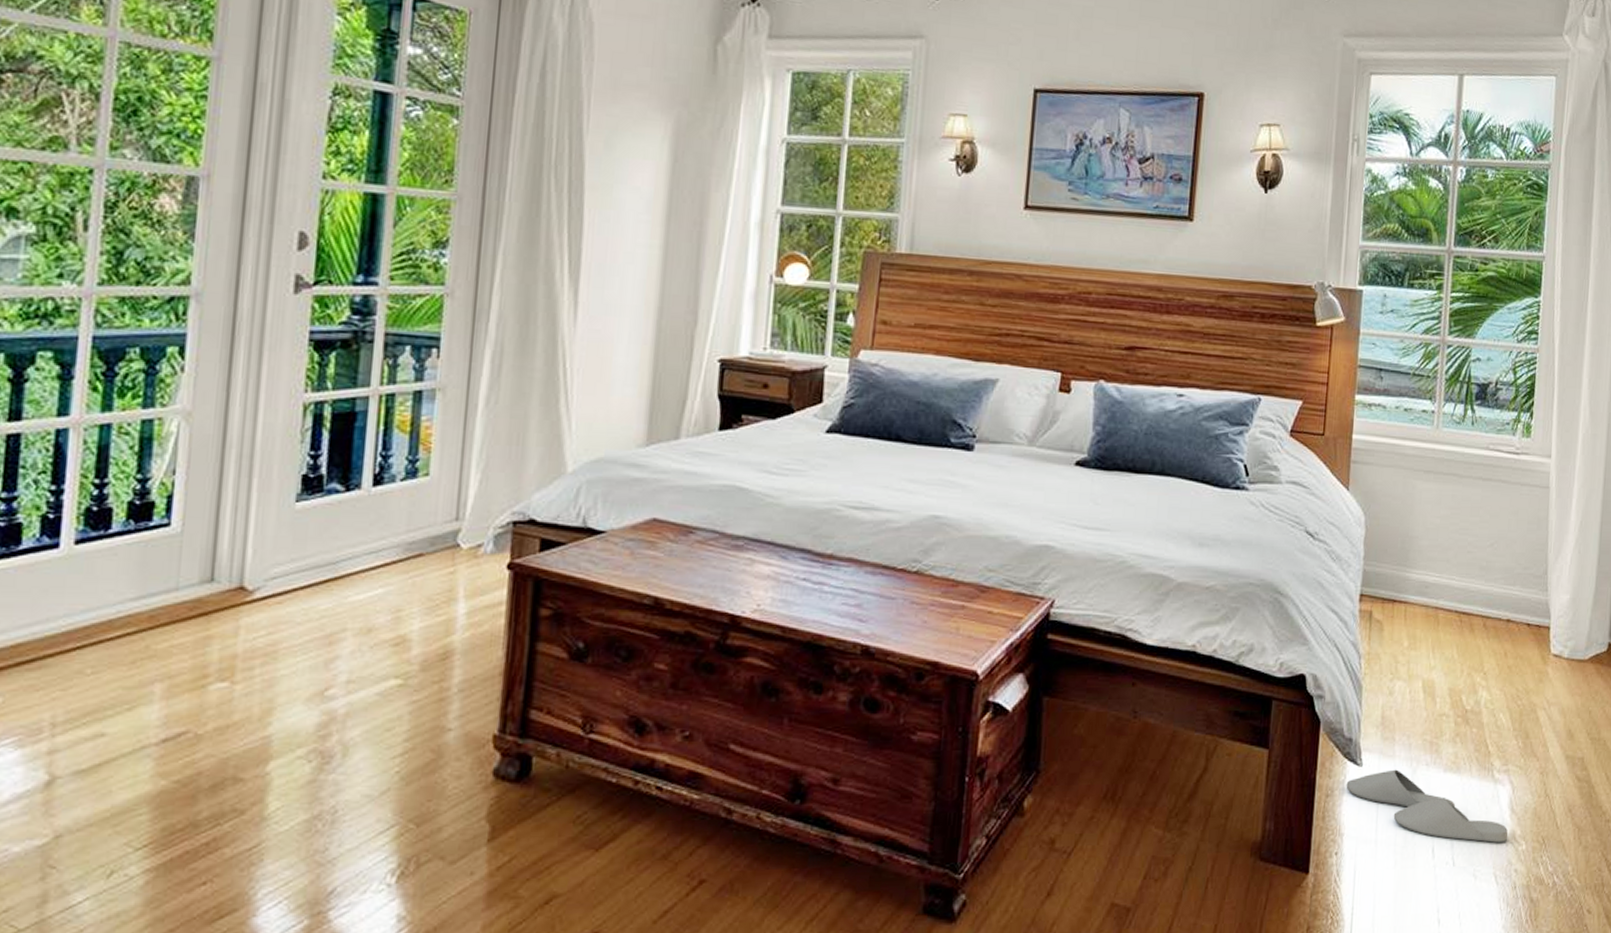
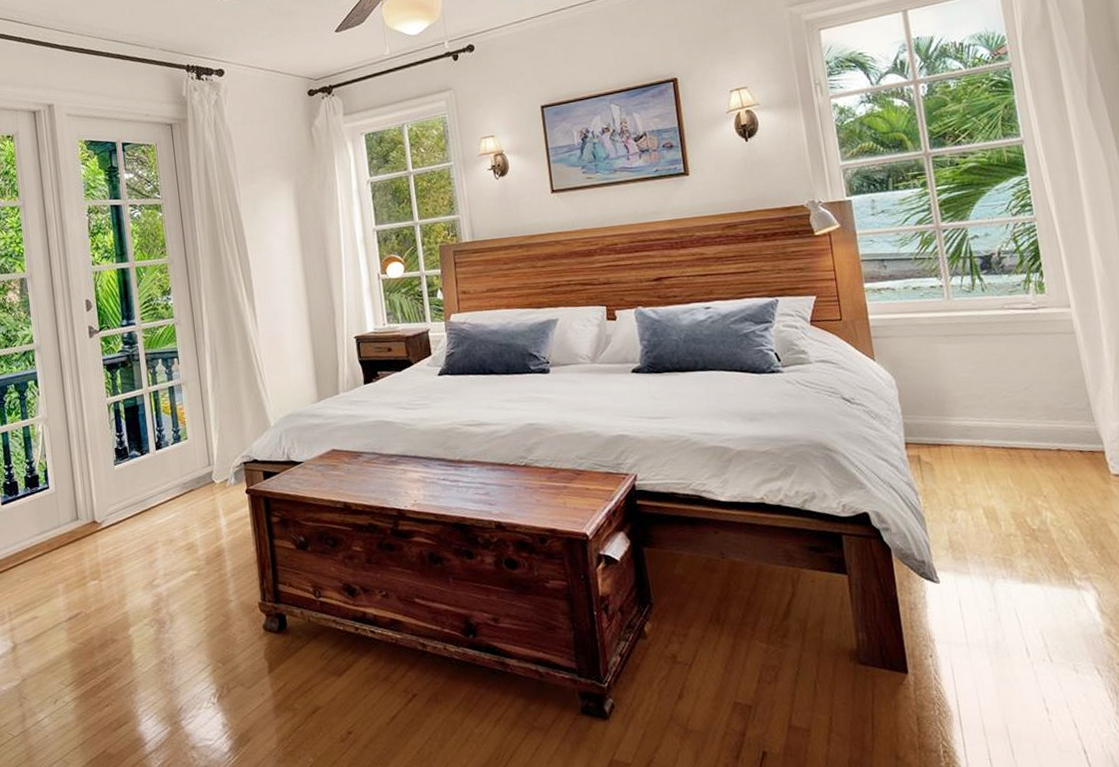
slippers: present [1346,769,1508,843] -> none [927,583,1103,641]

